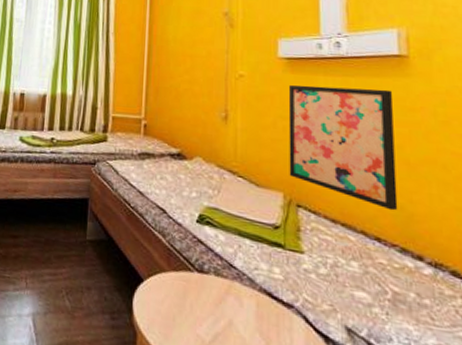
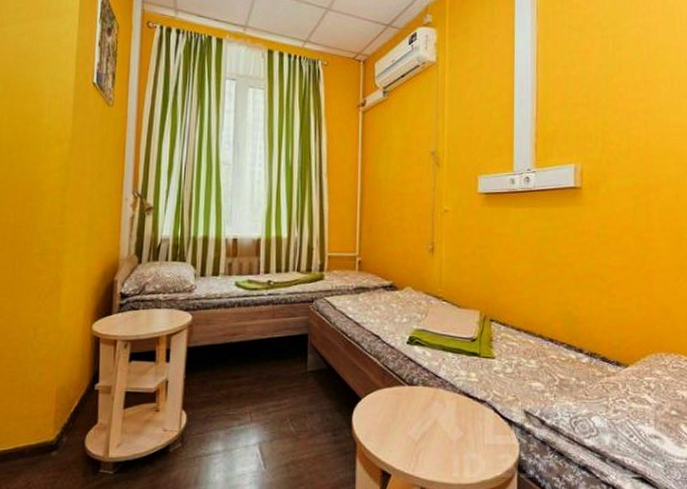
wall art: present [288,85,398,211] -> none [485,217,568,316]

